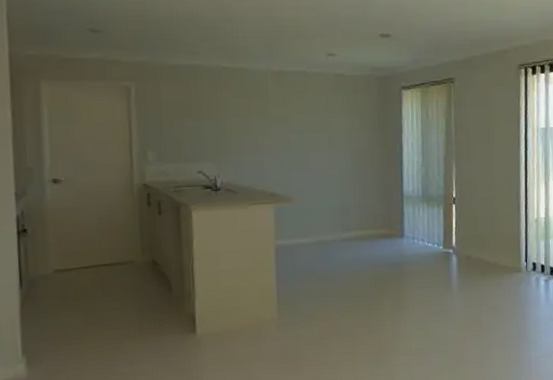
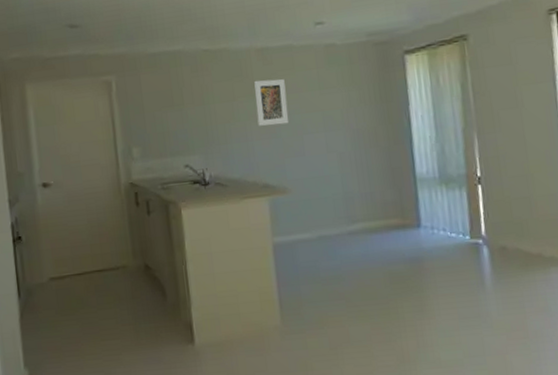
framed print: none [268,99,298,141] -> present [254,78,289,126]

